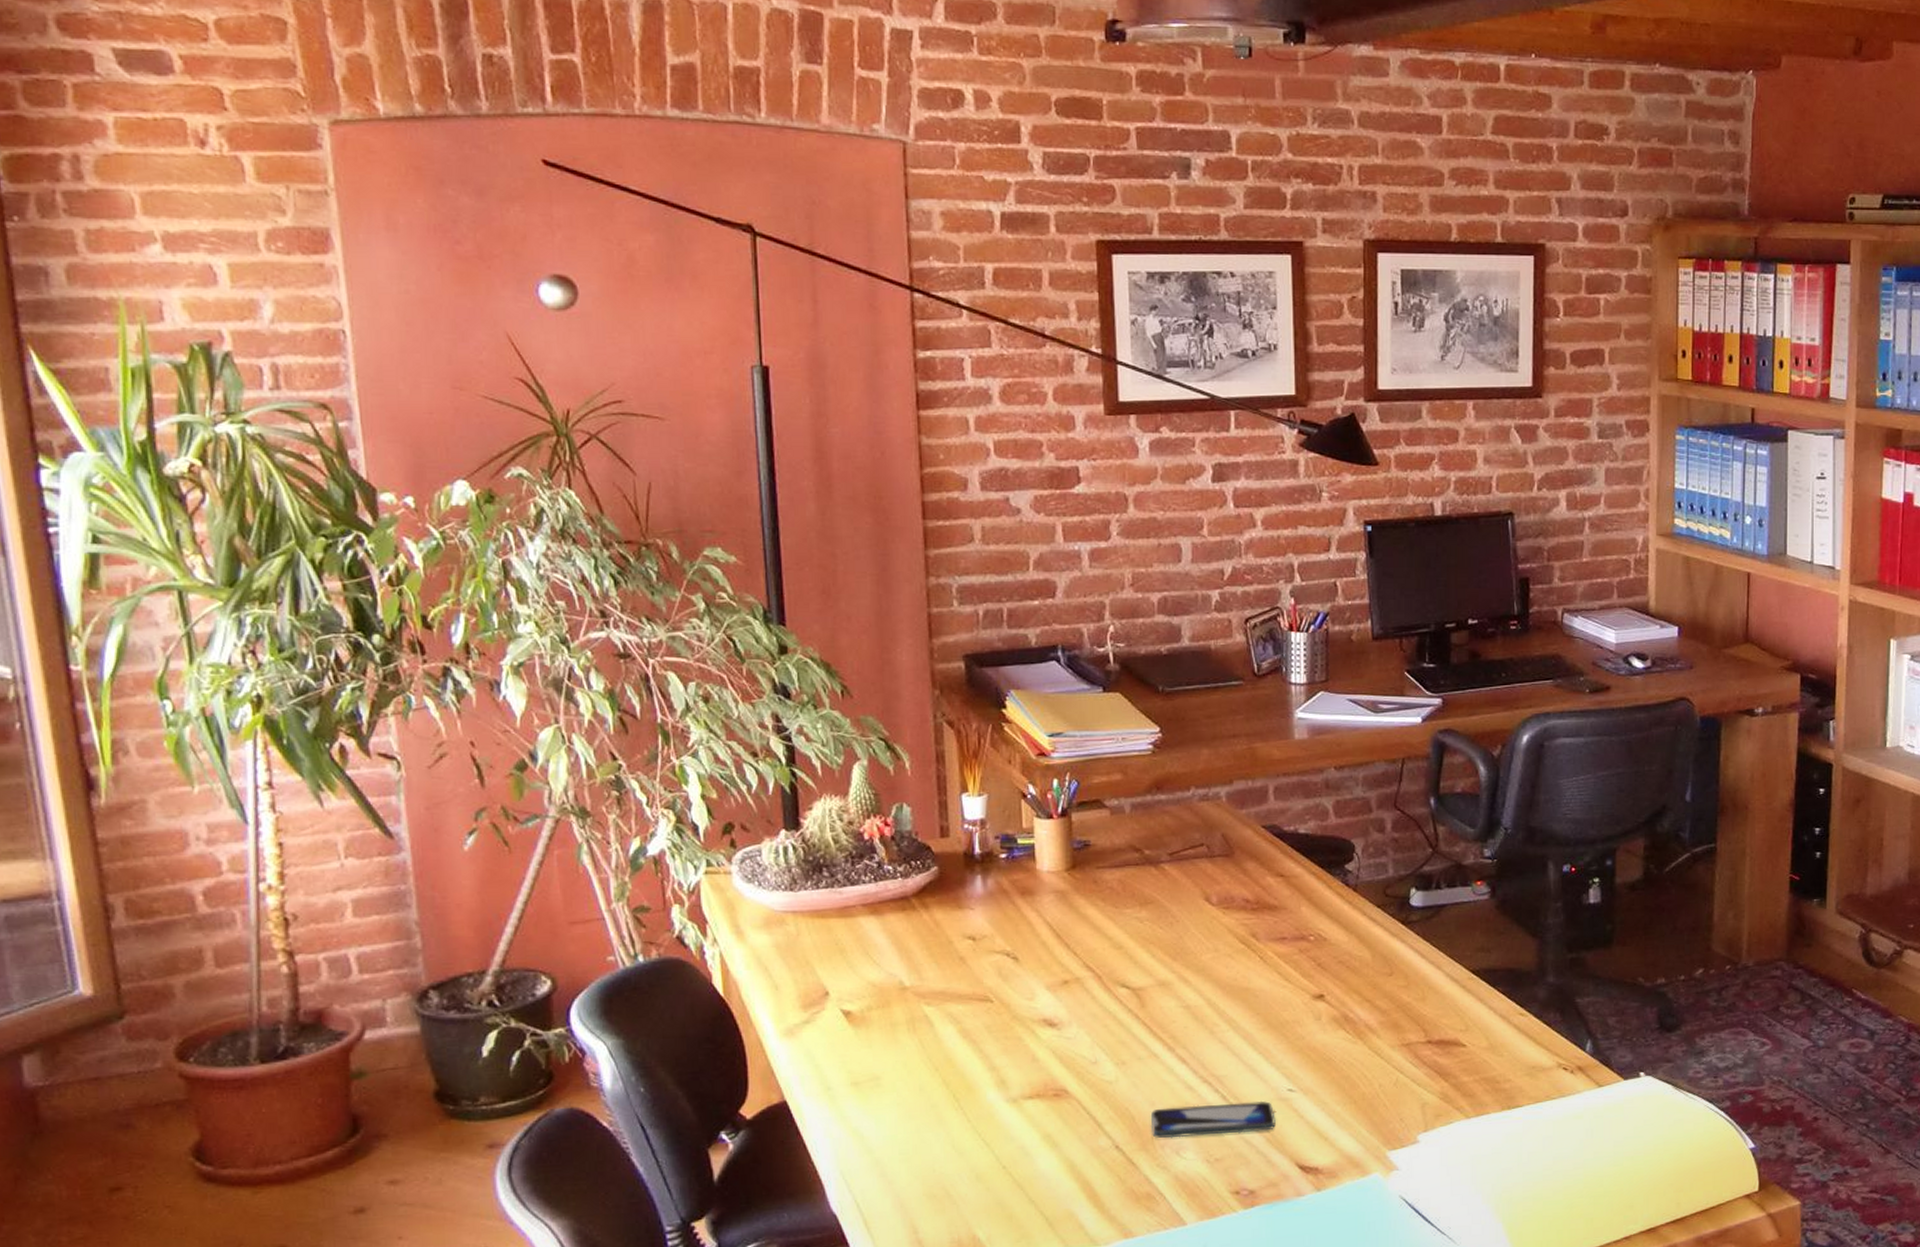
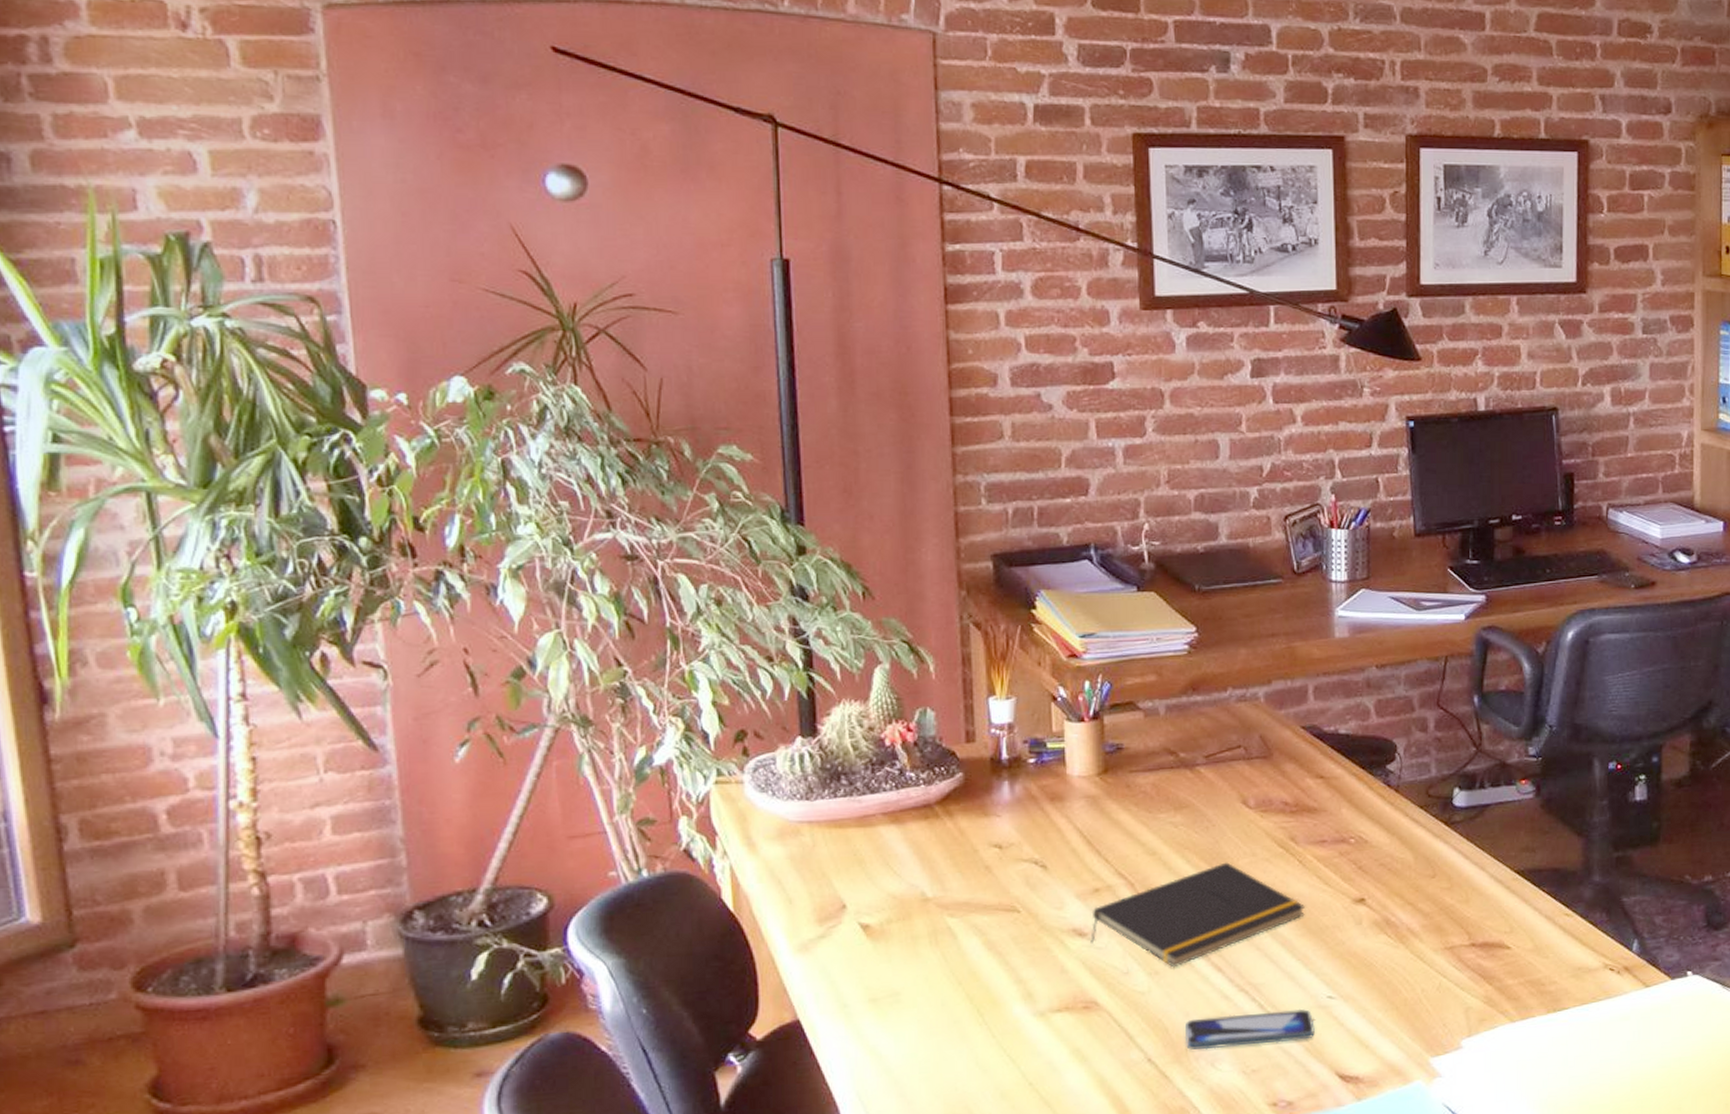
notepad: none [1060,957,1266,1058] -> present [1090,862,1305,968]

